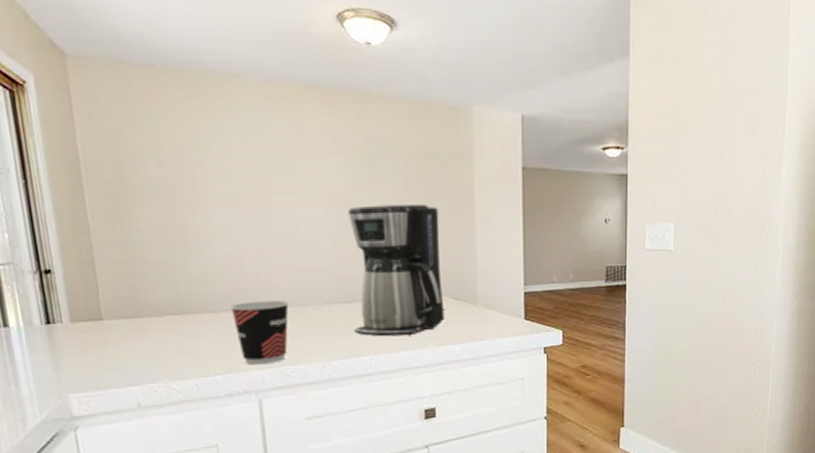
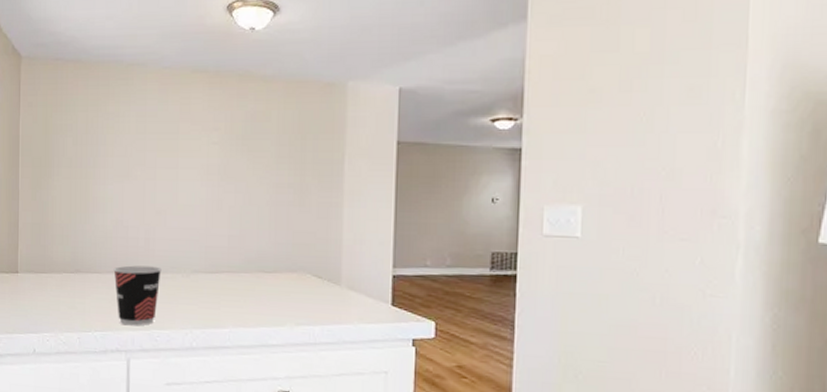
coffee maker: present [347,203,446,337] -> none [216,178,307,312]

